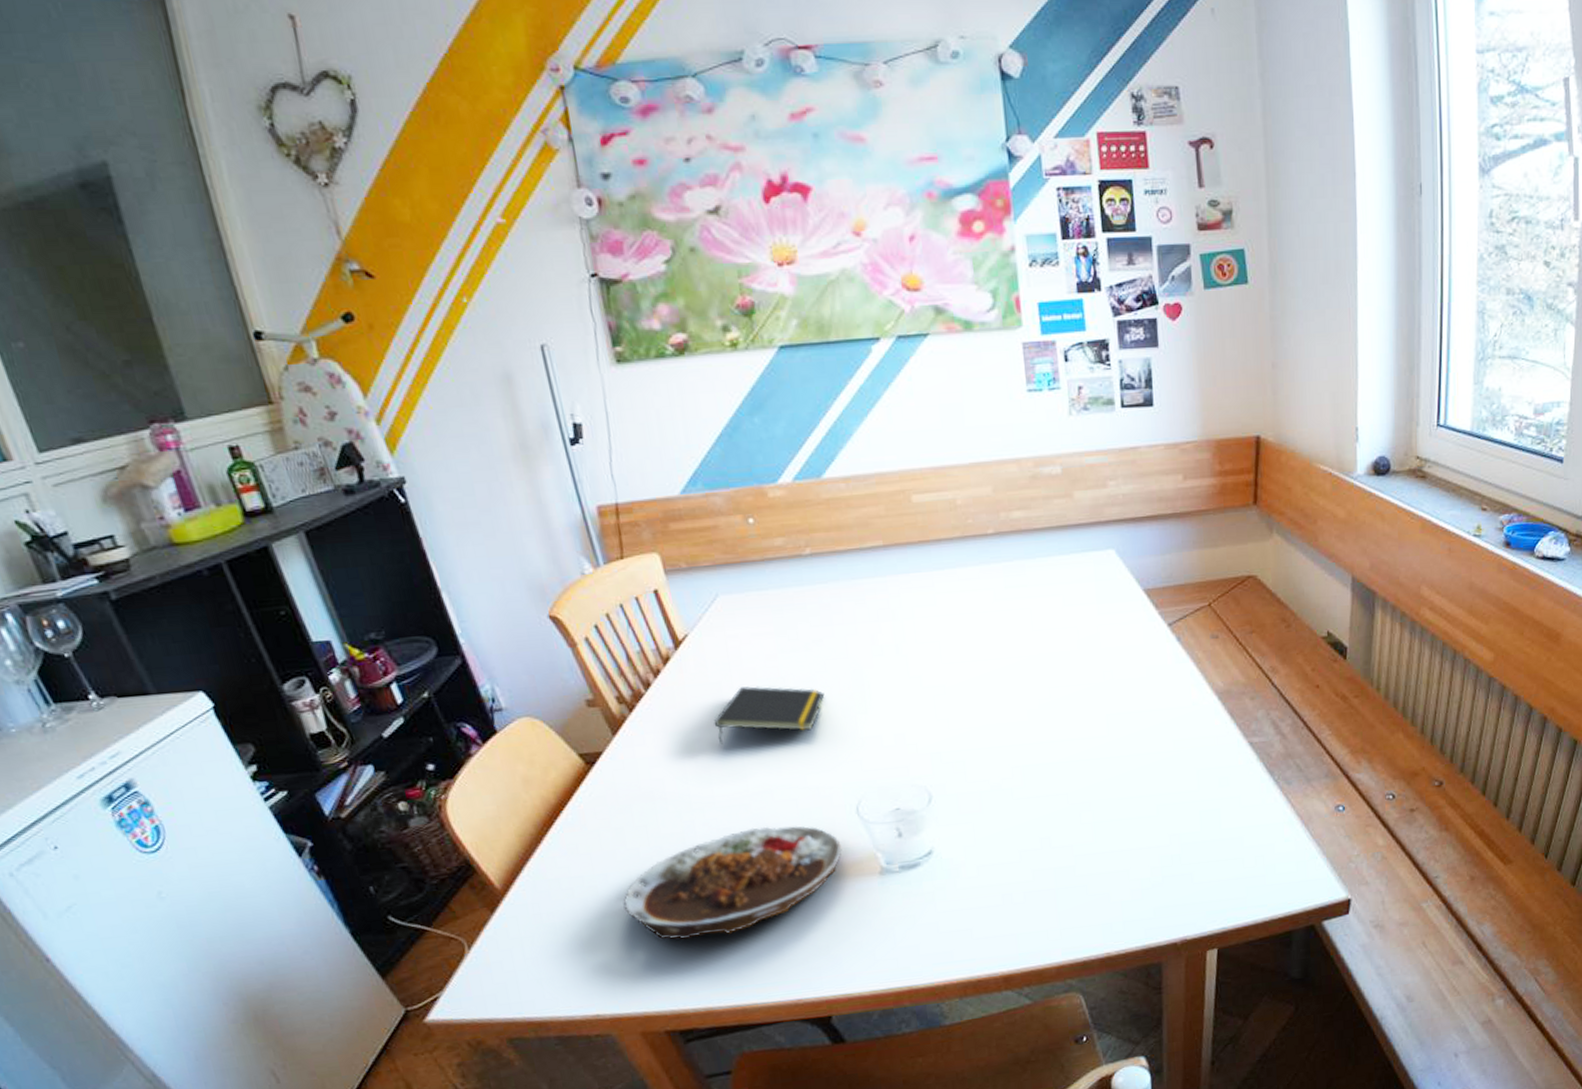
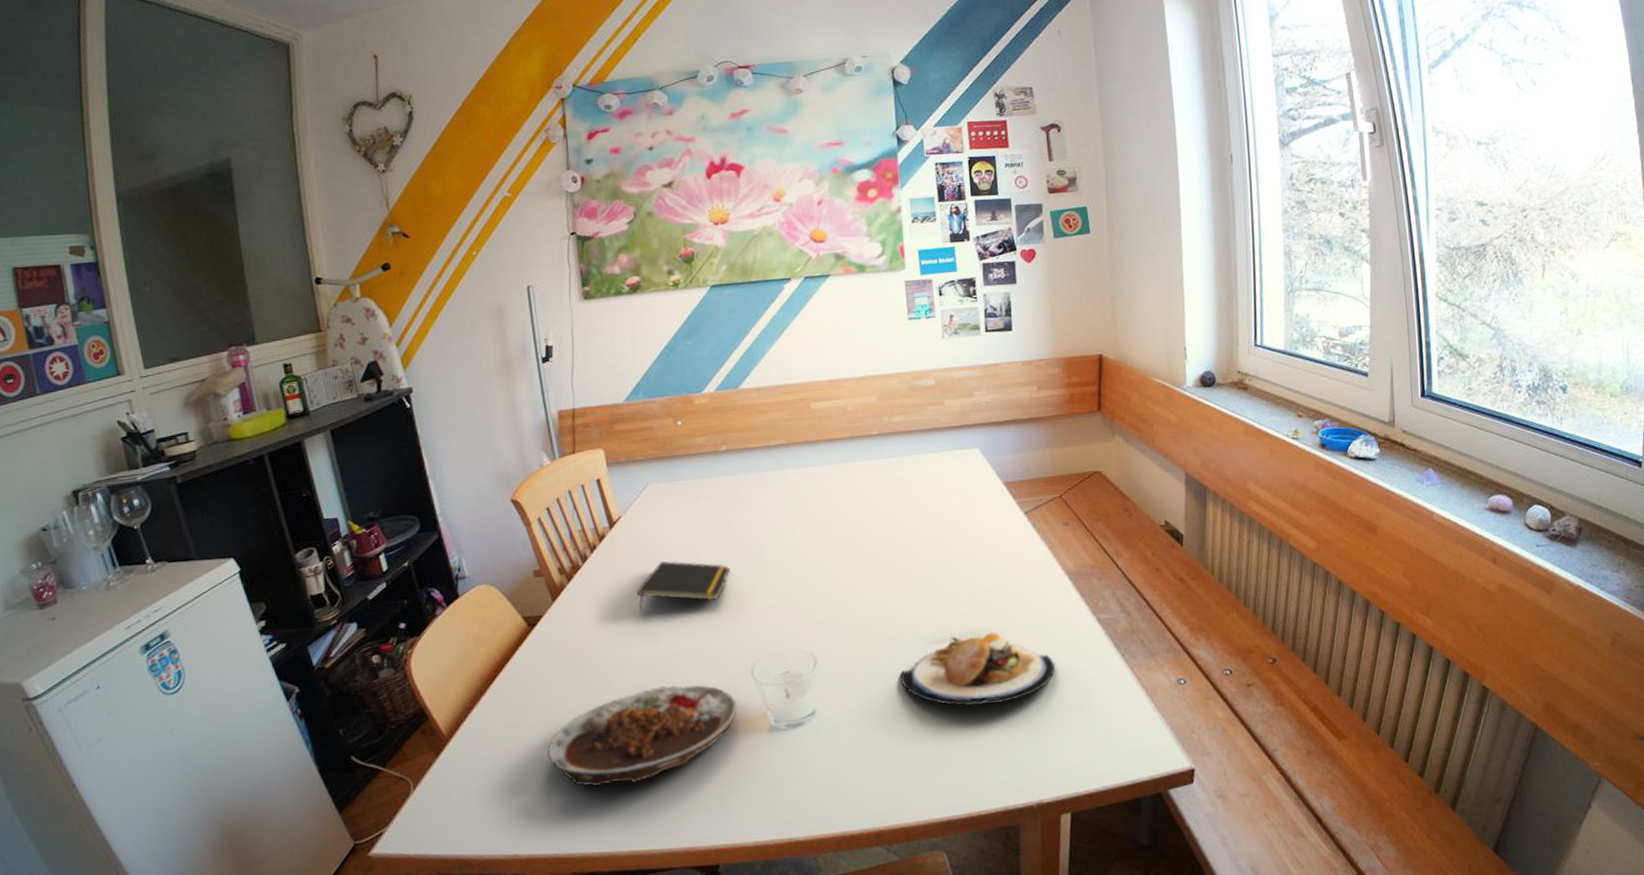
plate: none [1027,759,1202,841] -> present [900,632,1055,706]

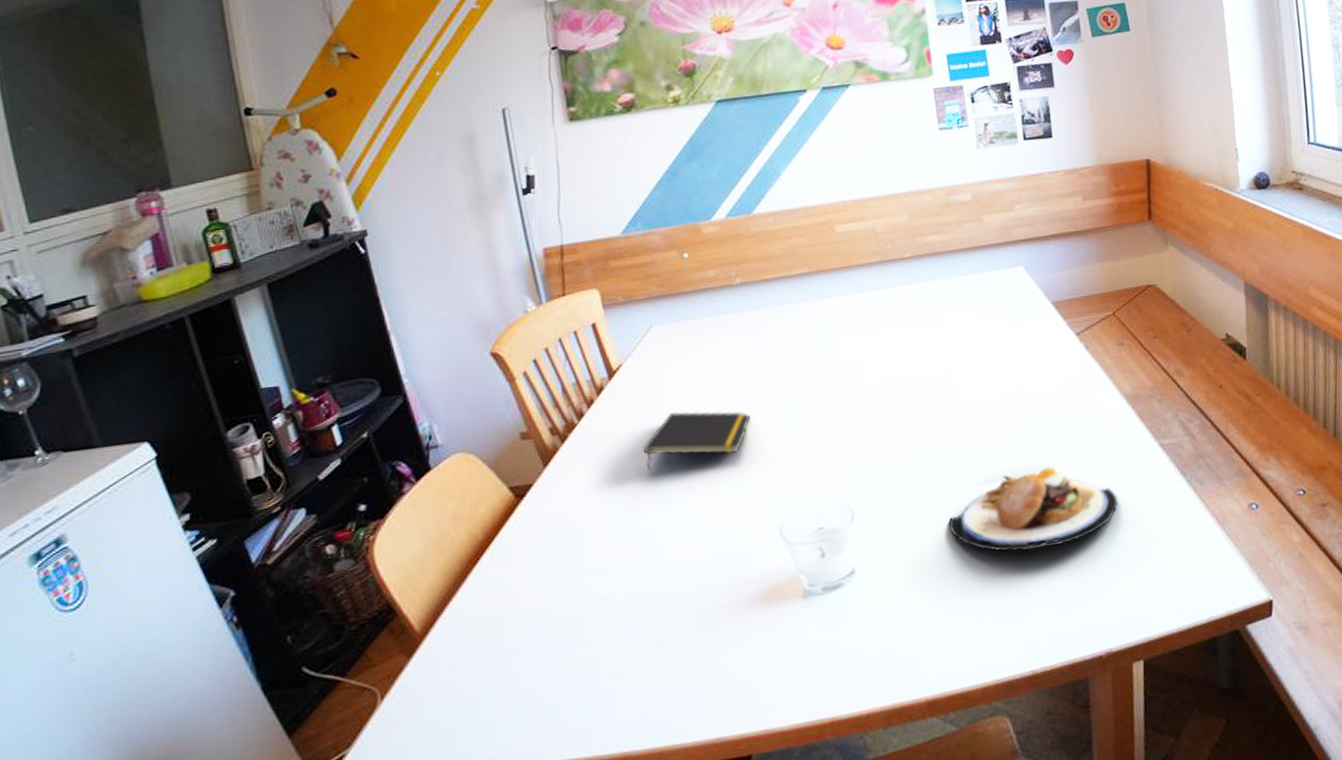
plate: present [547,685,737,787] -> none [543,550,765,679]

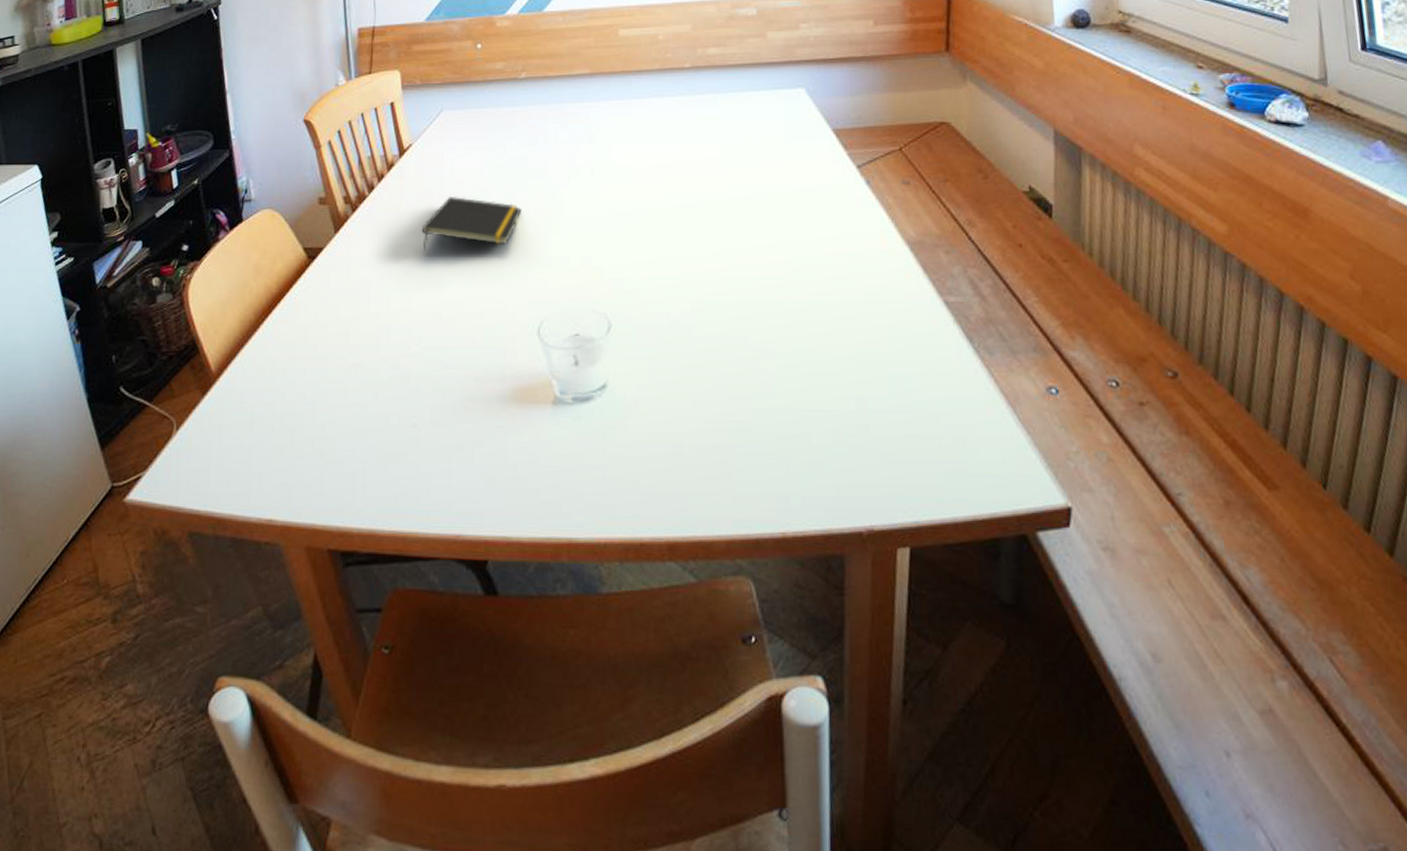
plate: present [948,467,1118,552] -> none [705,307,892,397]

